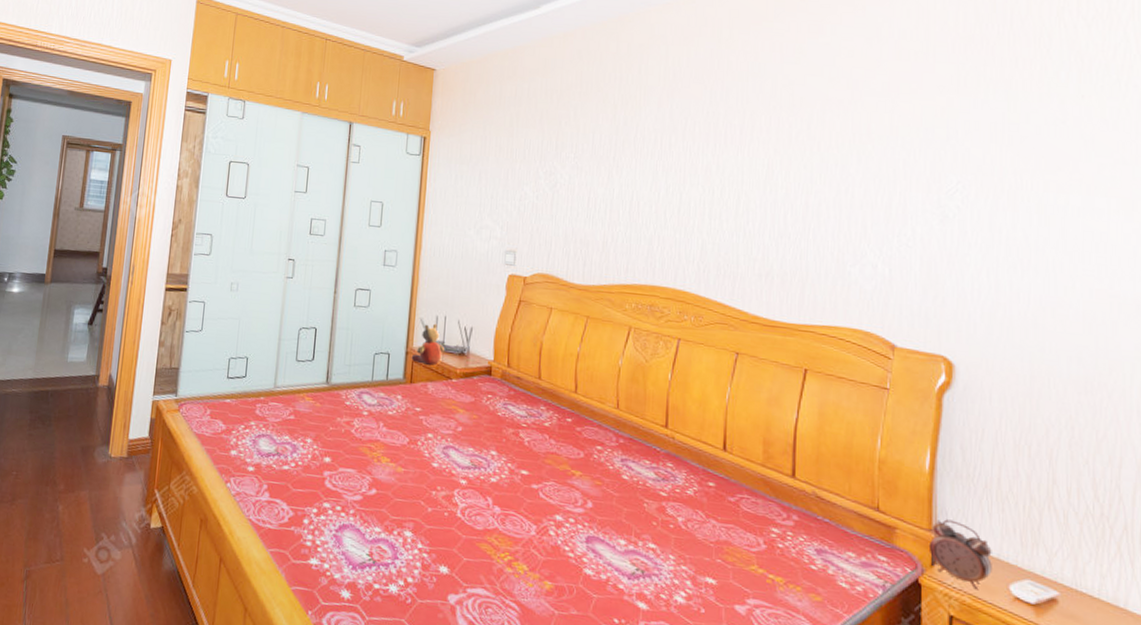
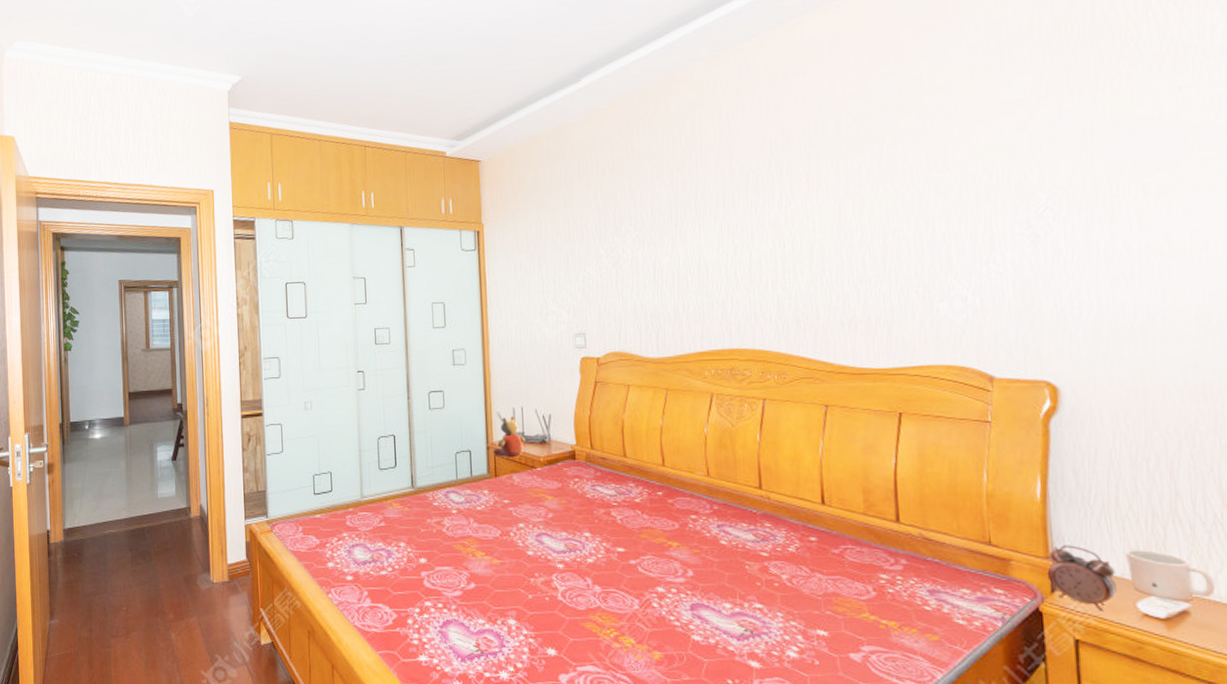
mug: none [1002,530,1083,591] -> present [1124,549,1216,603]

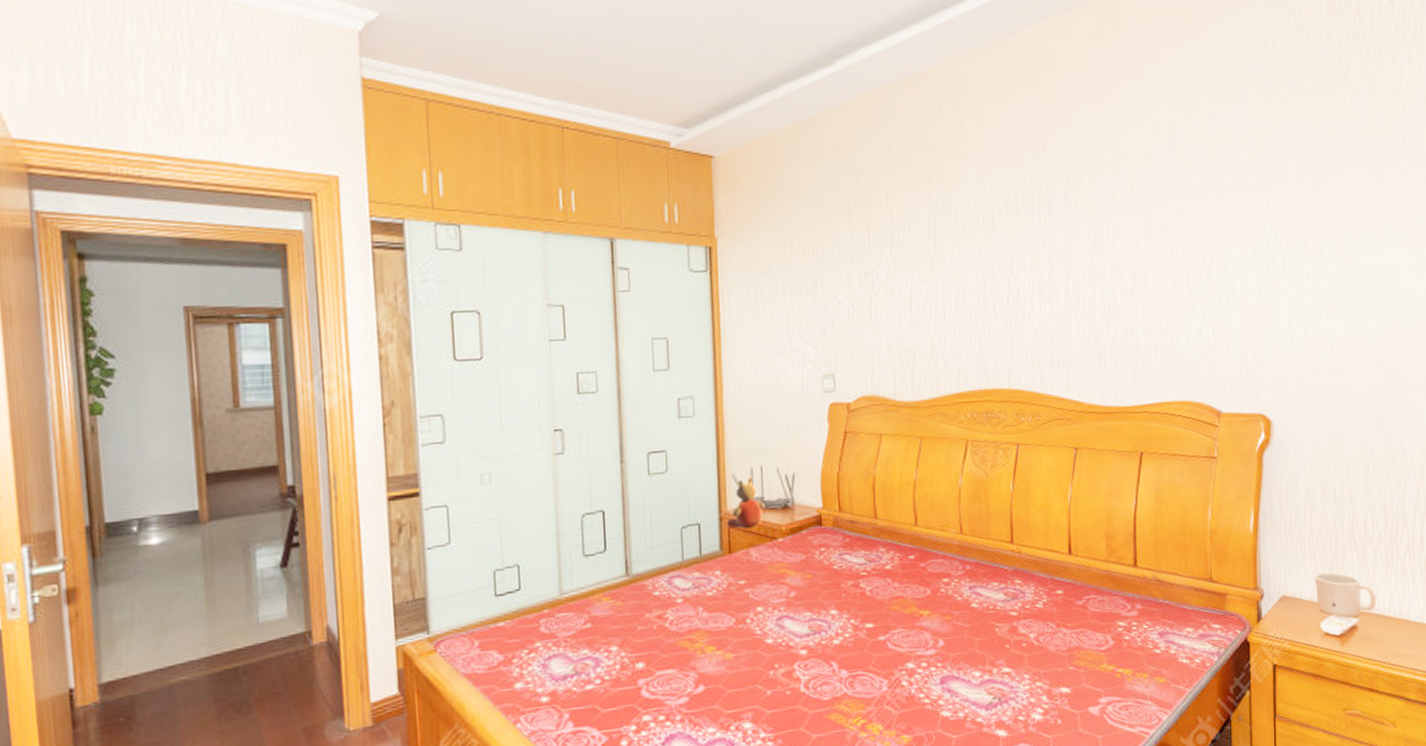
alarm clock: present [1048,545,1117,610] -> none [1256,574,1306,634]

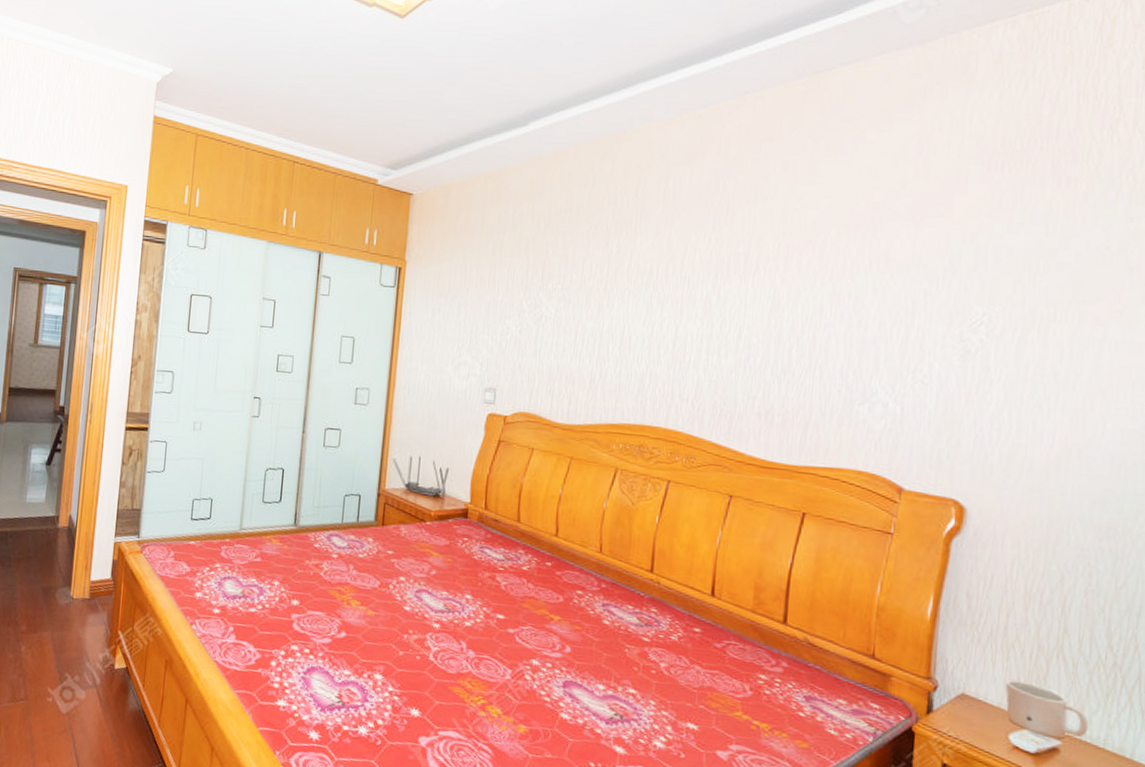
stuffed bear: present [726,477,764,530] -> none [383,464,418,509]

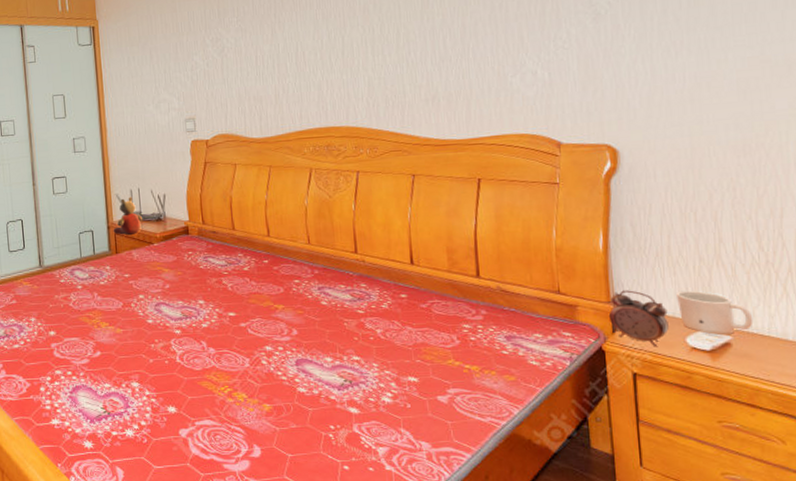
stuffed bear: none [383,464,418,509] -> present [113,197,142,236]
alarm clock: none [926,667,993,737] -> present [609,290,669,346]

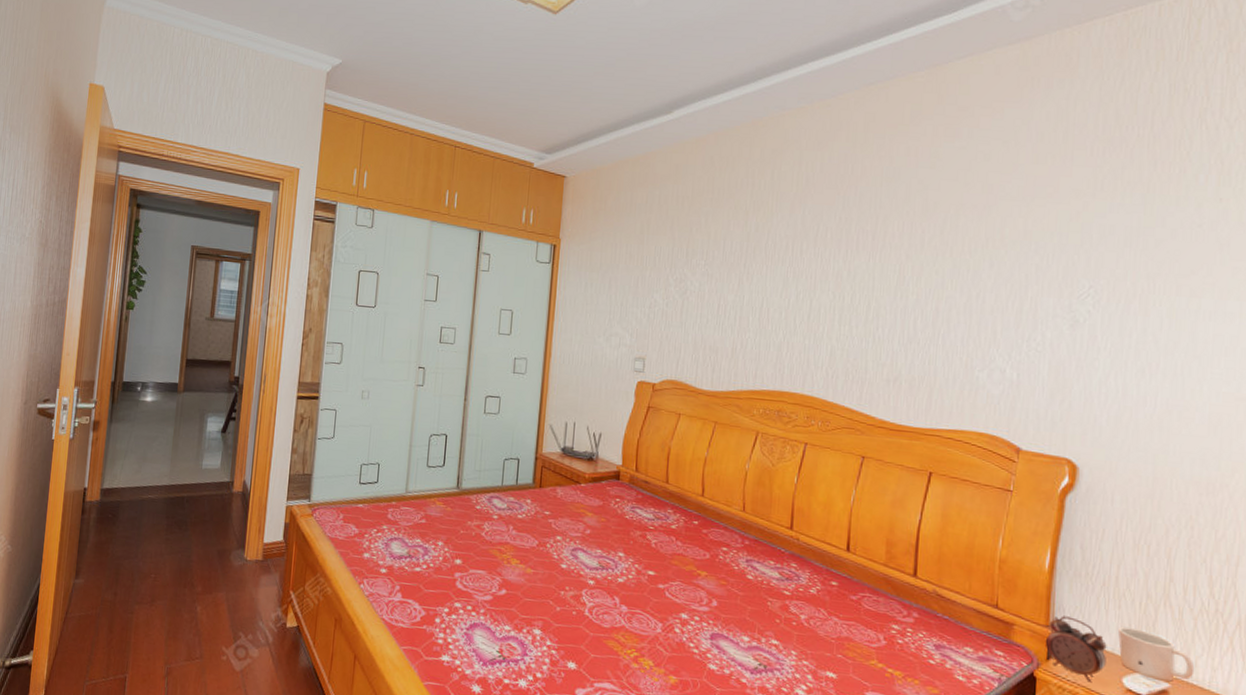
stuffed bear: present [113,197,142,236] -> none [540,429,573,471]

